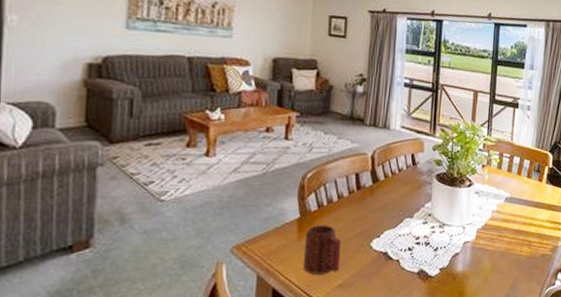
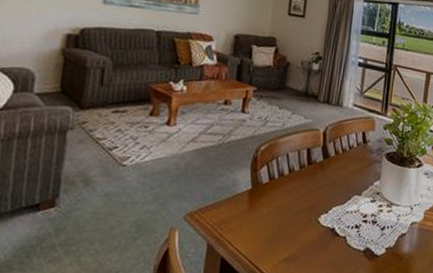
mug: present [304,225,341,274] -> none [252,197,289,246]

